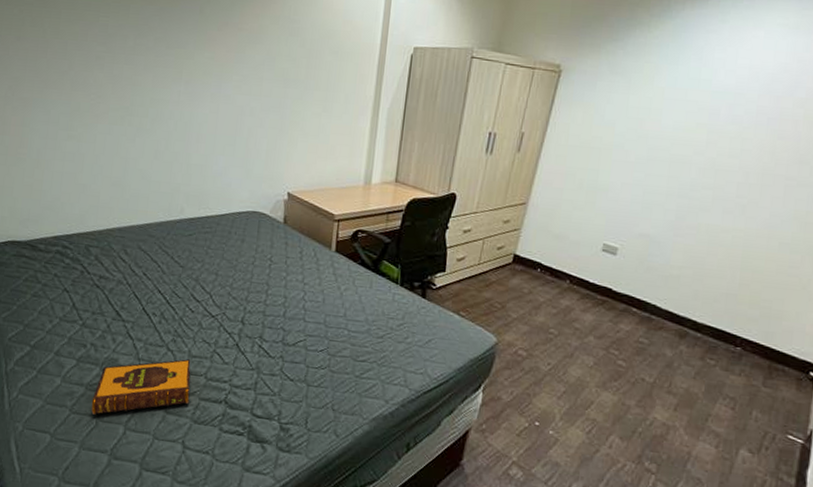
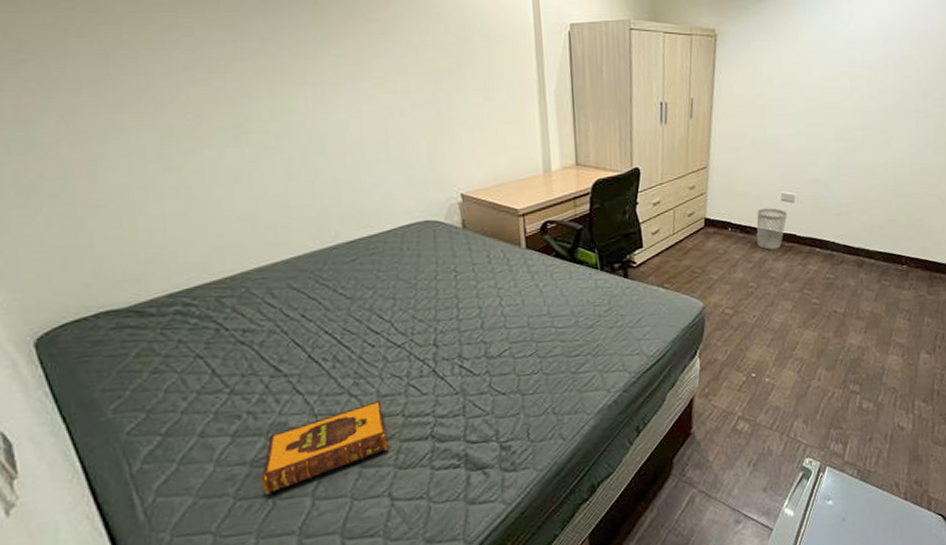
wastebasket: none [566,255,607,300] -> present [756,208,788,250]

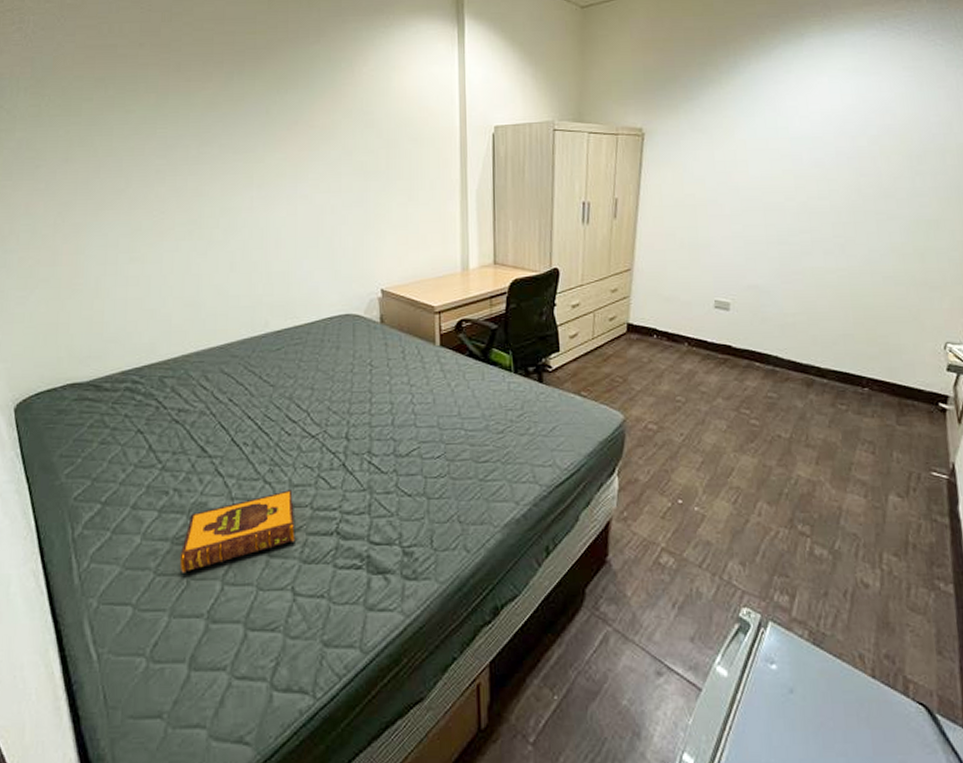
wastebasket: present [756,208,788,250] -> none [685,315,722,361]

